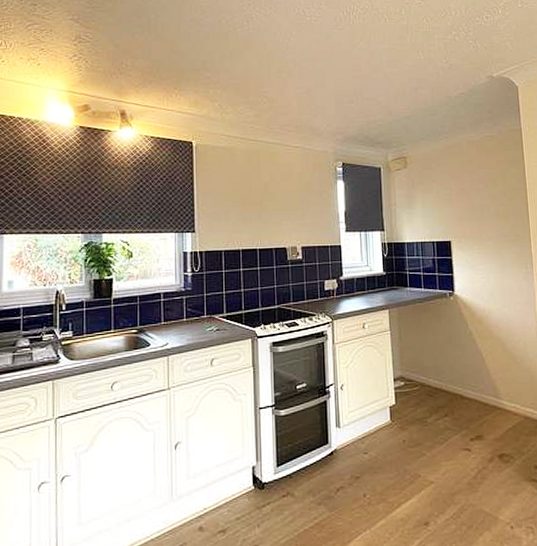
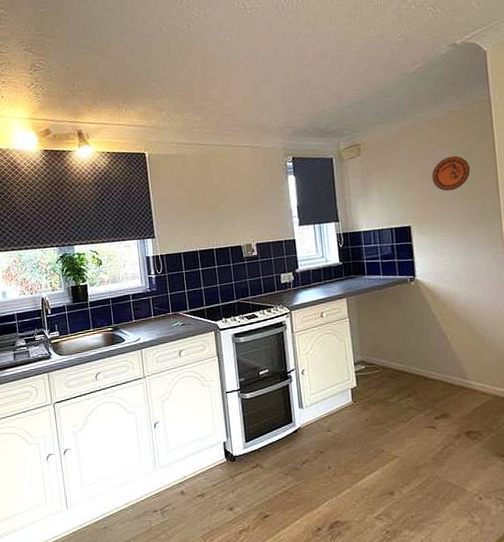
decorative plate: none [470,177,505,210] -> present [431,155,471,191]

